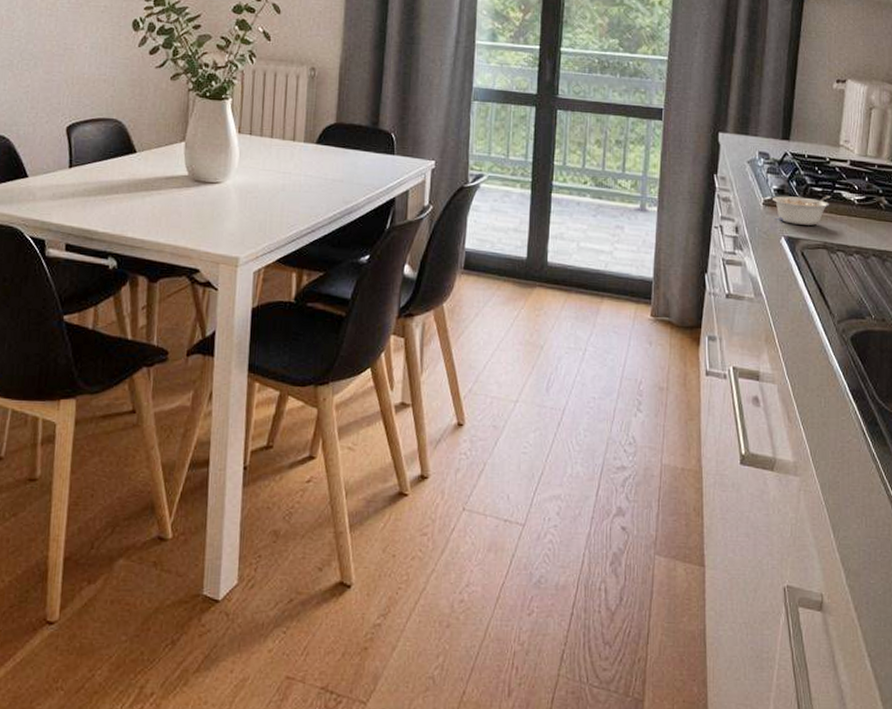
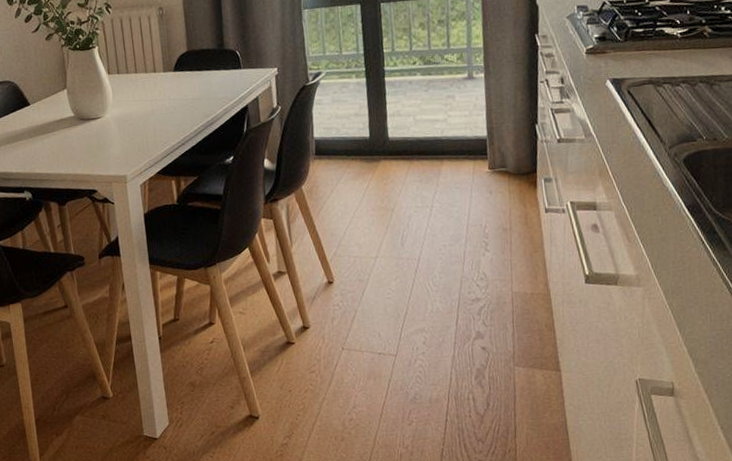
legume: present [773,196,831,226] -> none [595,34,653,67]

